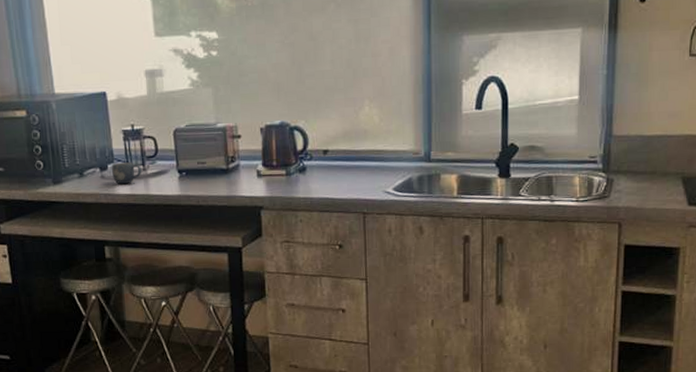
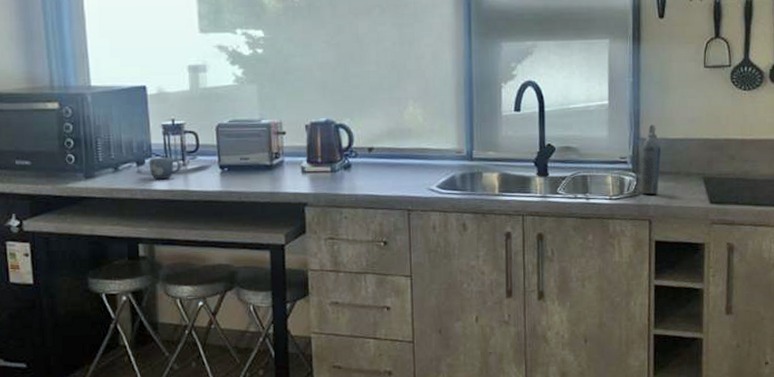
aerosol can: none [609,120,636,196] -> present [639,124,661,195]

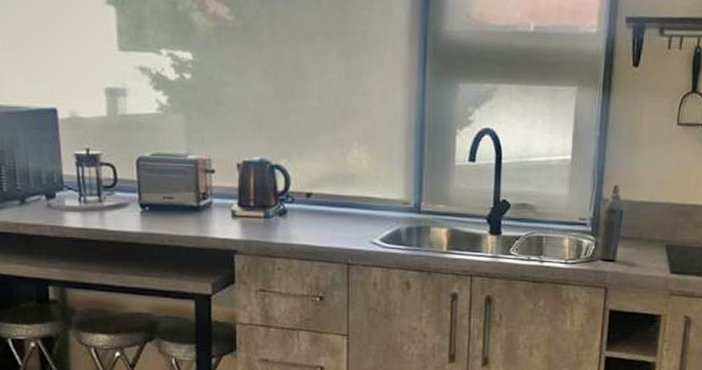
mug: present [148,157,181,180] -> none [60,191,97,217]

